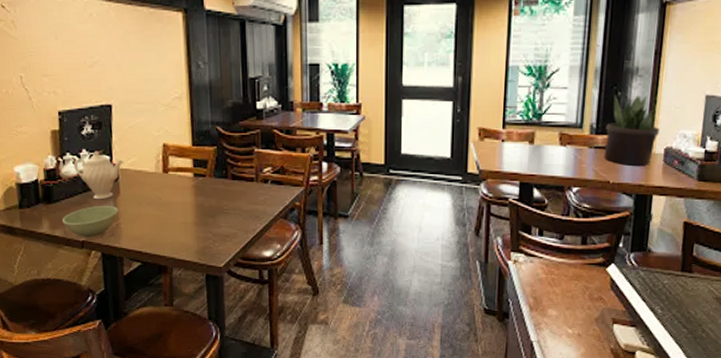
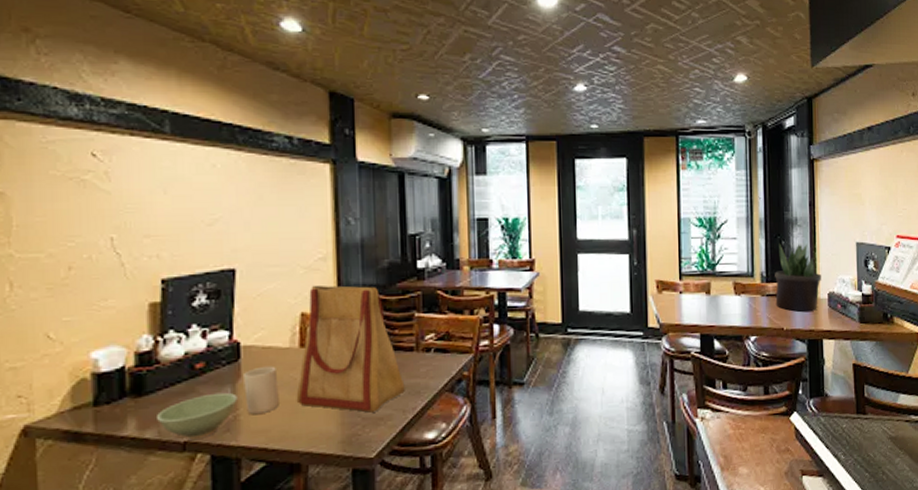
teapot: present [73,150,125,200] -> none [178,325,249,387]
cup: none [122,186,149,225] -> present [244,366,279,415]
shopping bag: none [161,120,247,230] -> present [296,285,405,413]

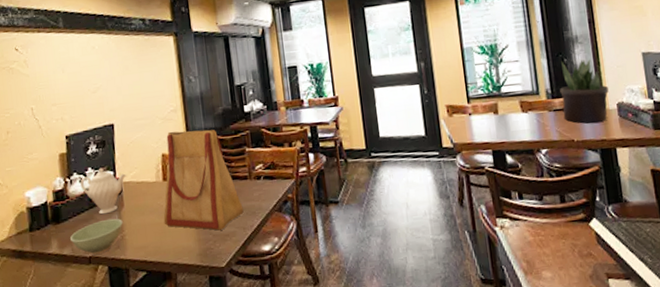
teapot: none [178,325,249,387] -> present [80,167,127,215]
cup: present [244,366,279,415] -> none [126,196,152,235]

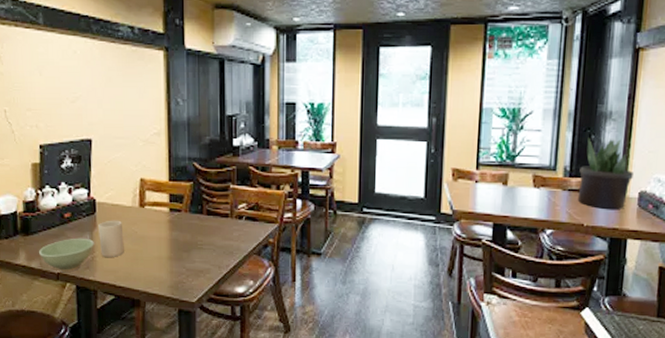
teapot: present [80,167,127,215] -> none [52,184,102,233]
cup: none [126,196,152,235] -> present [98,220,124,258]
shopping bag: present [163,129,244,231] -> none [136,155,221,265]

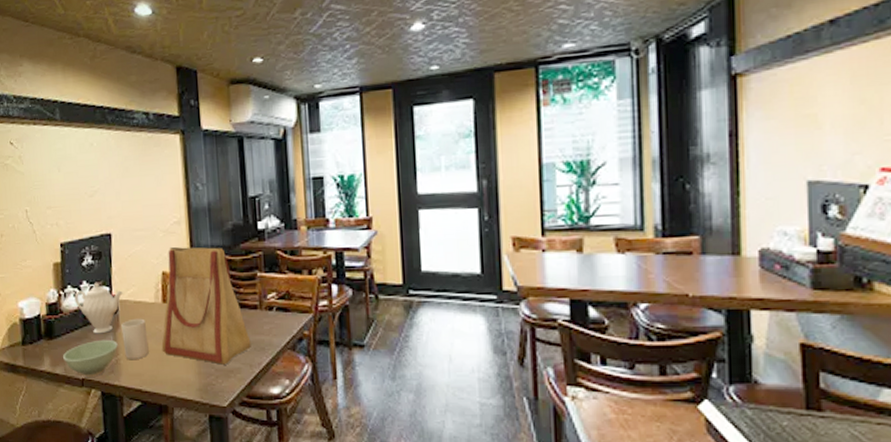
teapot: none [52,184,102,233] -> present [74,282,124,334]
shopping bag: none [136,155,221,265] -> present [161,246,251,365]
planter: present [577,137,633,210] -> none [675,186,748,275]

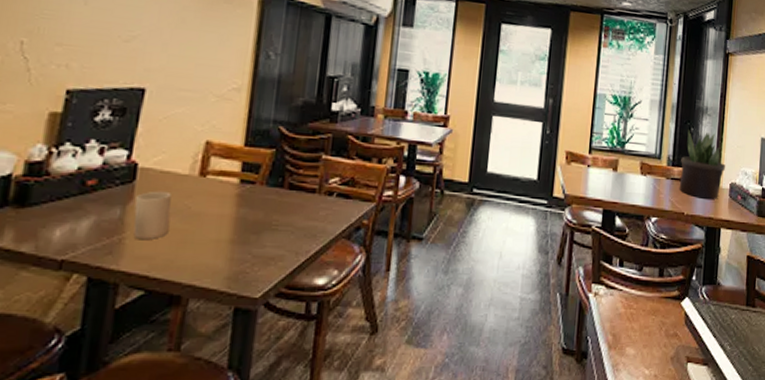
bowl: present [63,339,118,377] -> none [37,213,126,258]
teapot: present [74,282,124,334] -> none [72,142,149,206]
shopping bag: present [161,246,251,365] -> none [186,114,302,251]
planter: none [675,186,748,275] -> present [679,129,725,200]

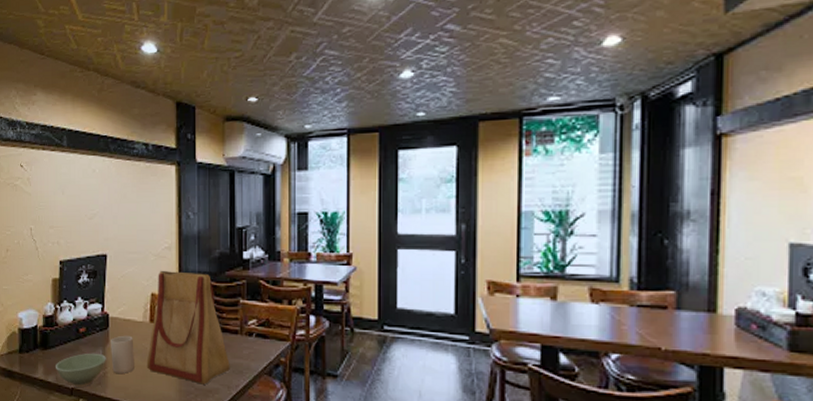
bowl: none [37,213,126,258] -> present [56,353,106,387]
shopping bag: none [186,114,302,251] -> present [146,270,230,385]
planter: present [679,129,725,200] -> none [650,242,726,331]

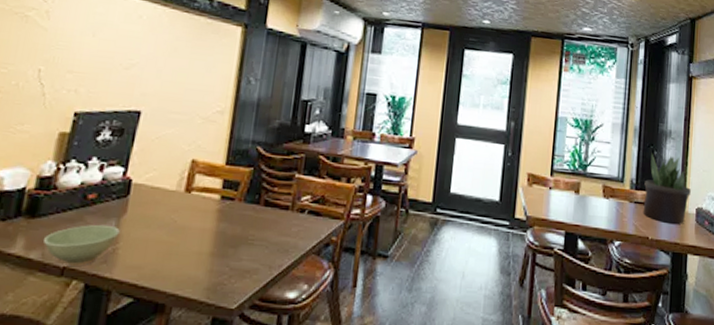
cup: present [111,335,134,374] -> none [126,205,160,251]
shopping bag: present [146,270,230,385] -> none [172,135,276,264]
planter: none [650,242,726,331] -> present [643,153,691,225]

